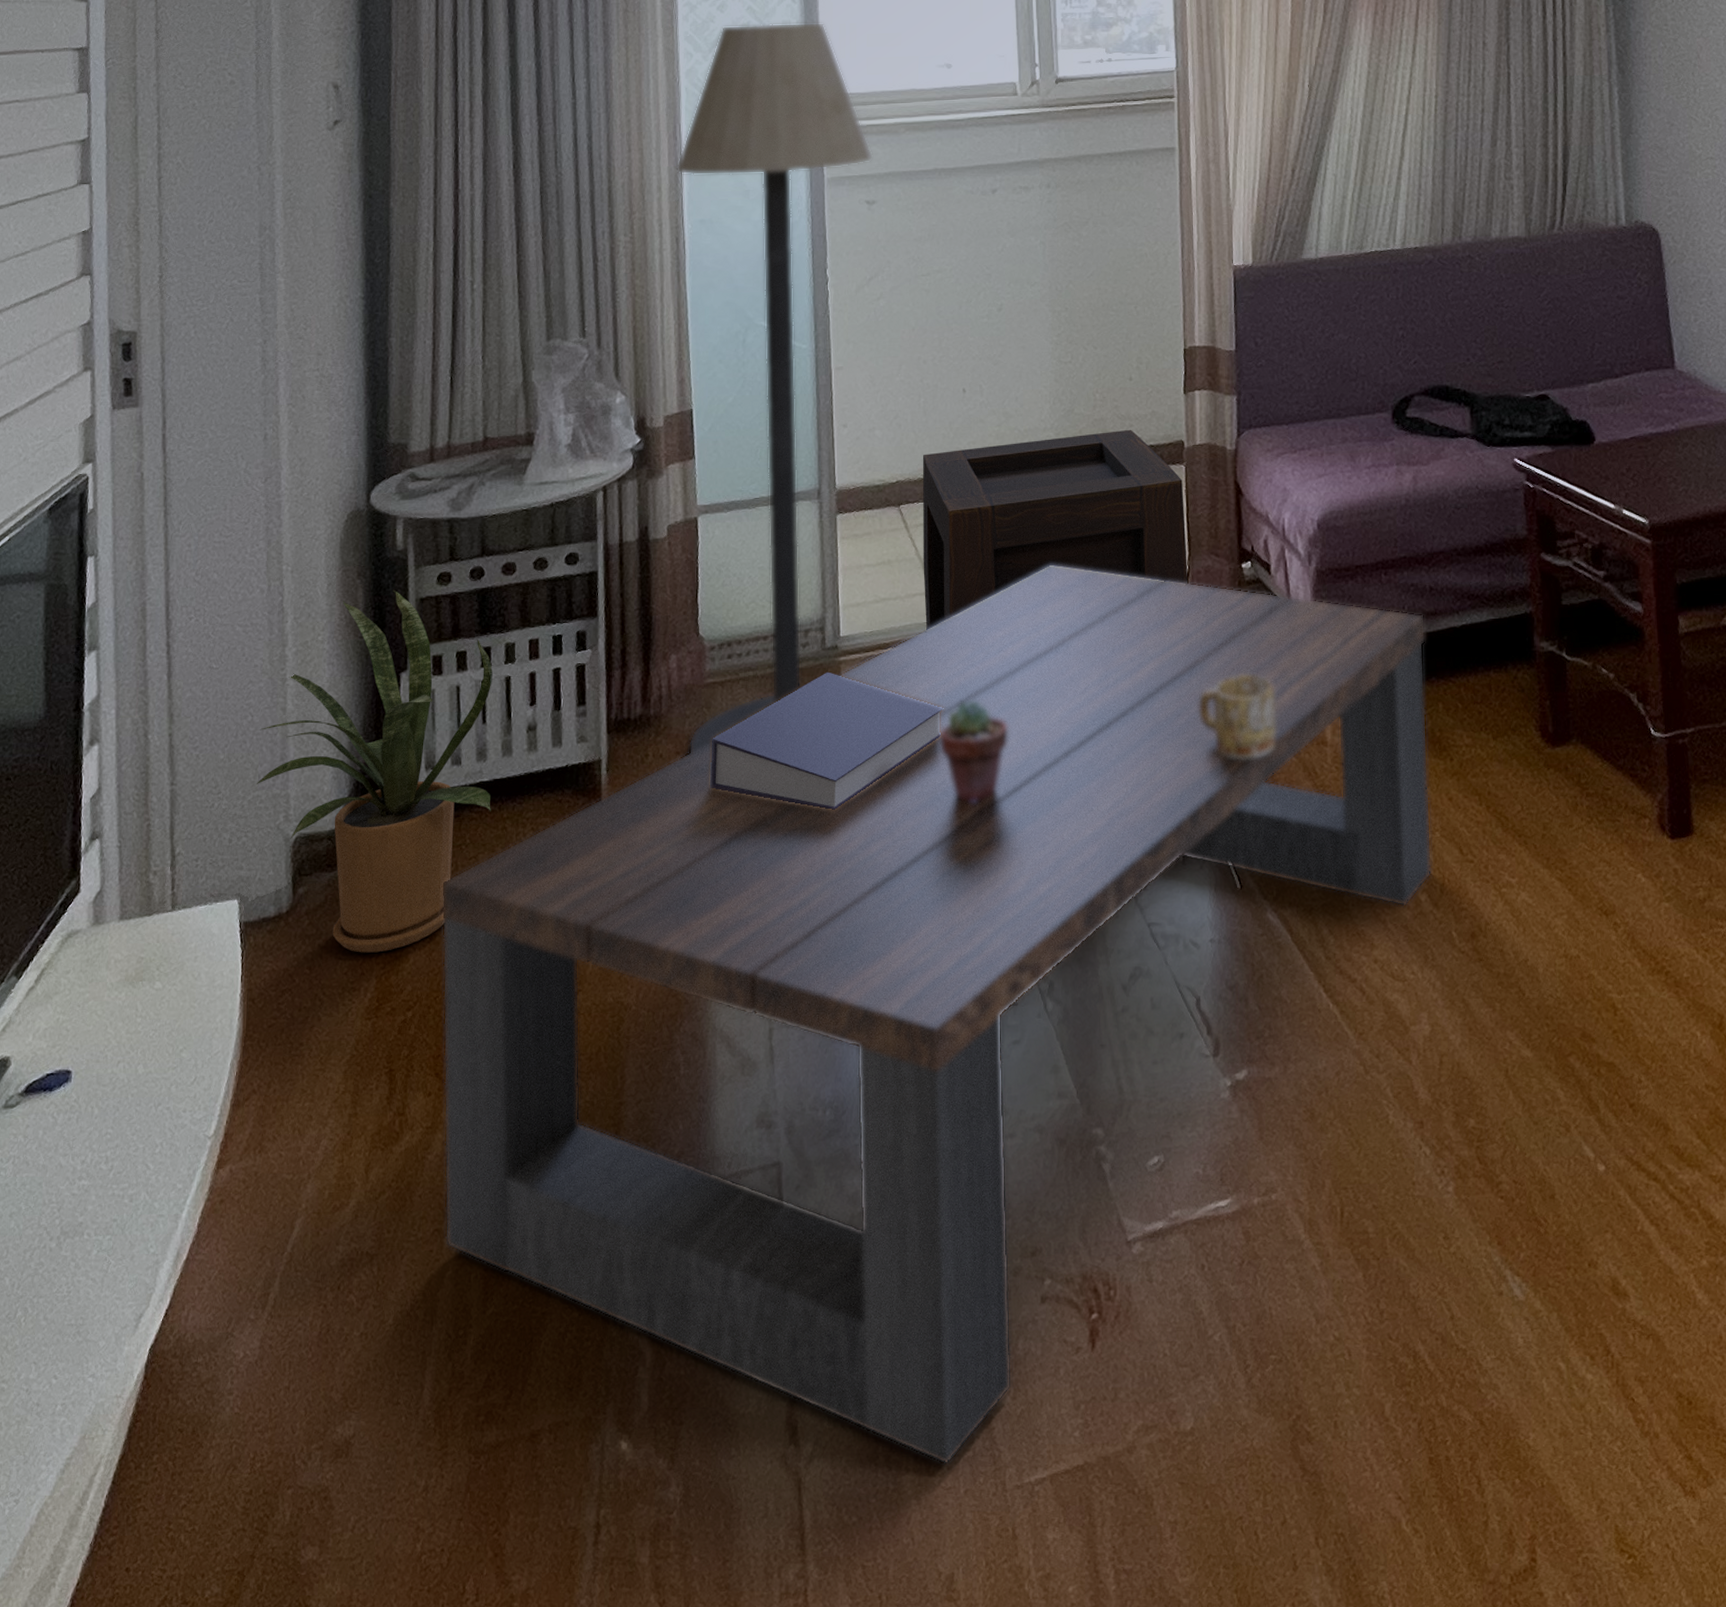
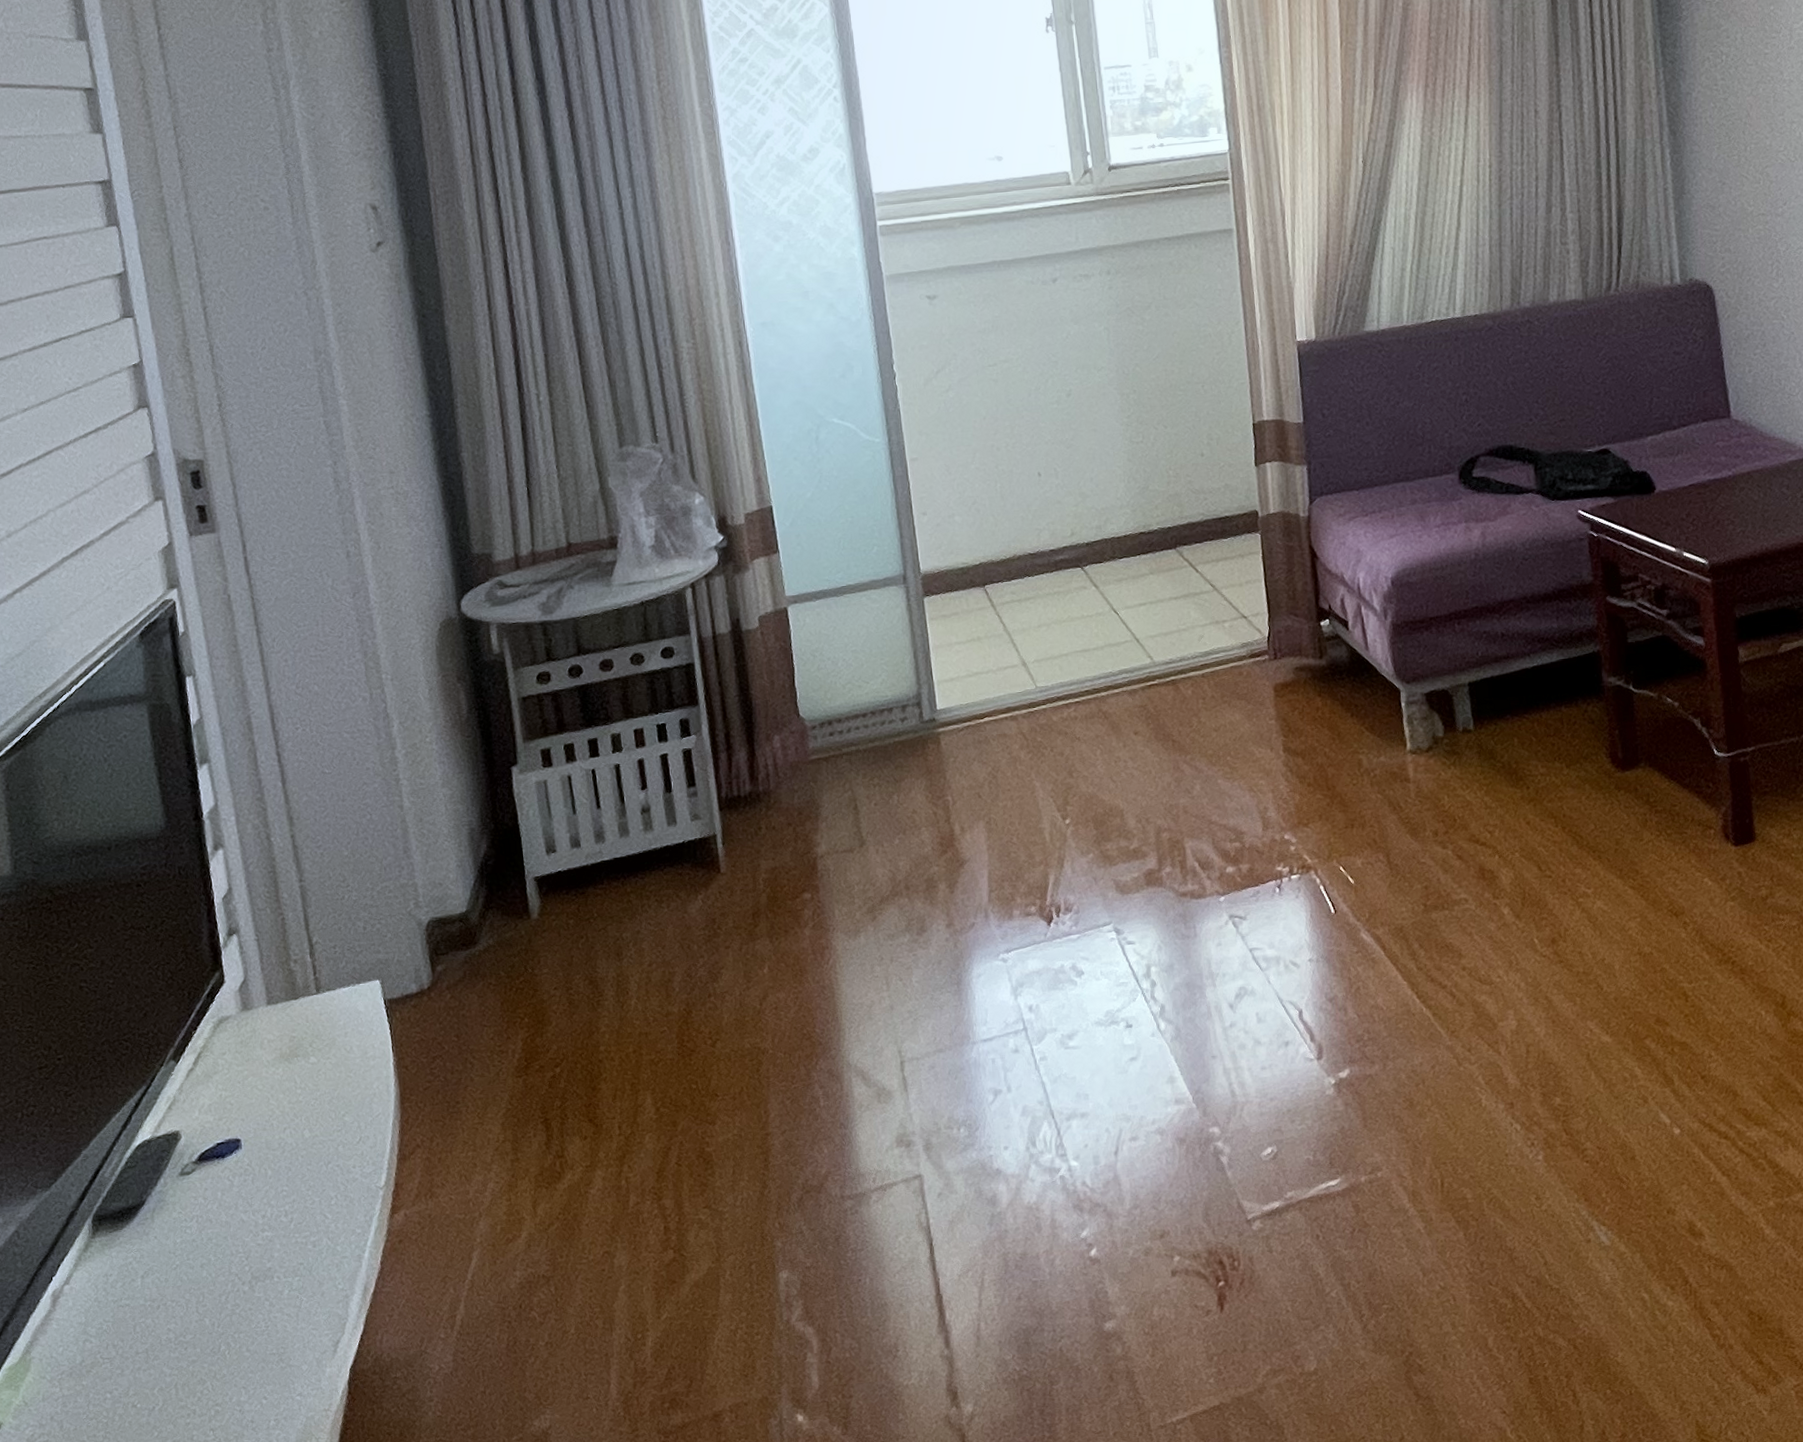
house plant: present [254,589,493,953] -> none [379,691,615,1020]
coffee table: present [442,565,1433,1465] -> none [576,633,1514,1414]
floor lamp: present [676,22,874,755] -> none [731,120,931,825]
book: present [710,671,944,810] -> none [821,742,1043,867]
wooden crate: present [923,429,1190,630] -> none [1004,502,1271,700]
potted succulent: present [941,701,1008,803] -> none [1041,761,1106,853]
mug: present [1199,674,1275,759] -> none [1286,722,1361,799]

